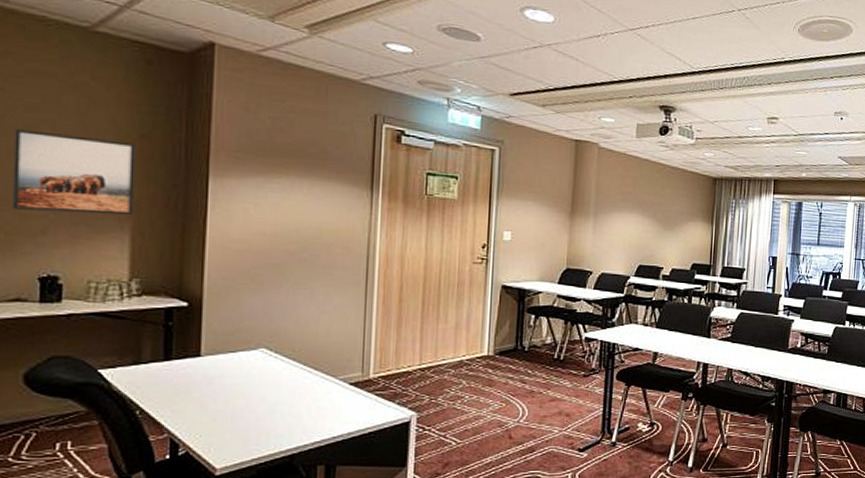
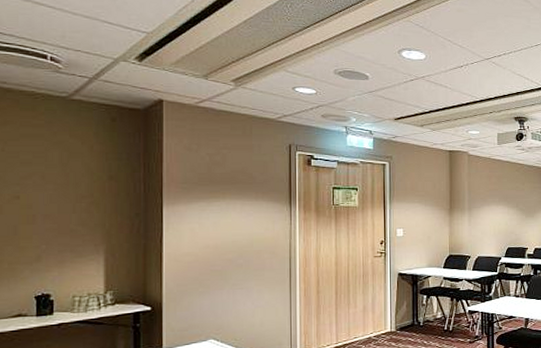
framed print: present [13,129,136,215] -> none [13,181,106,244]

